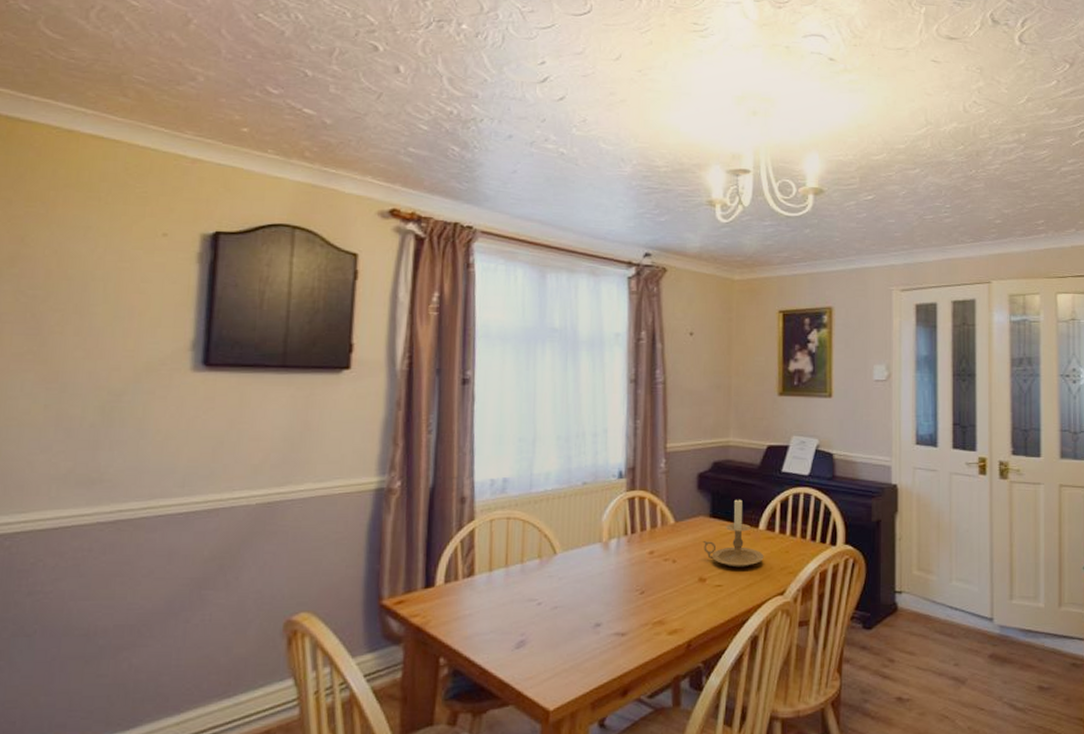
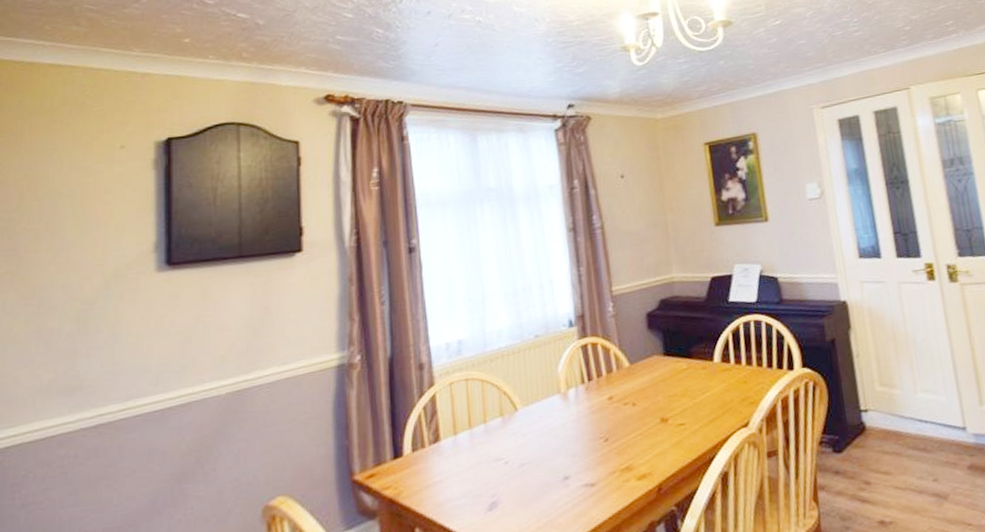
candle holder: present [702,498,764,568] -> none [659,333,723,404]

